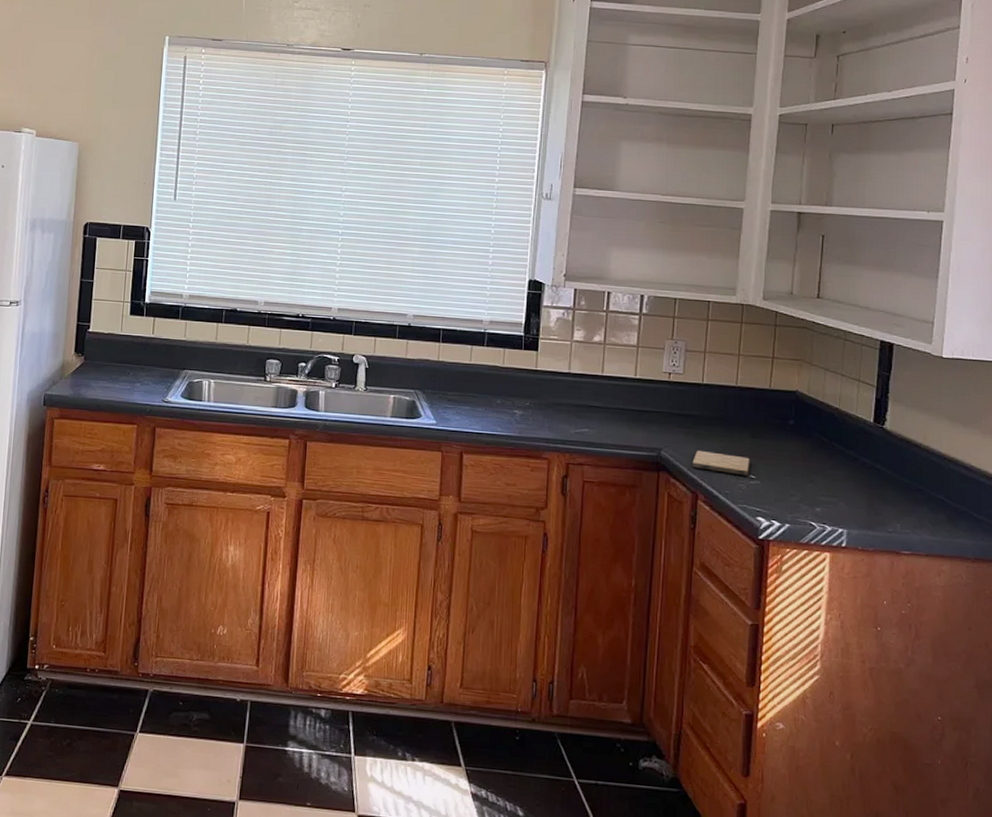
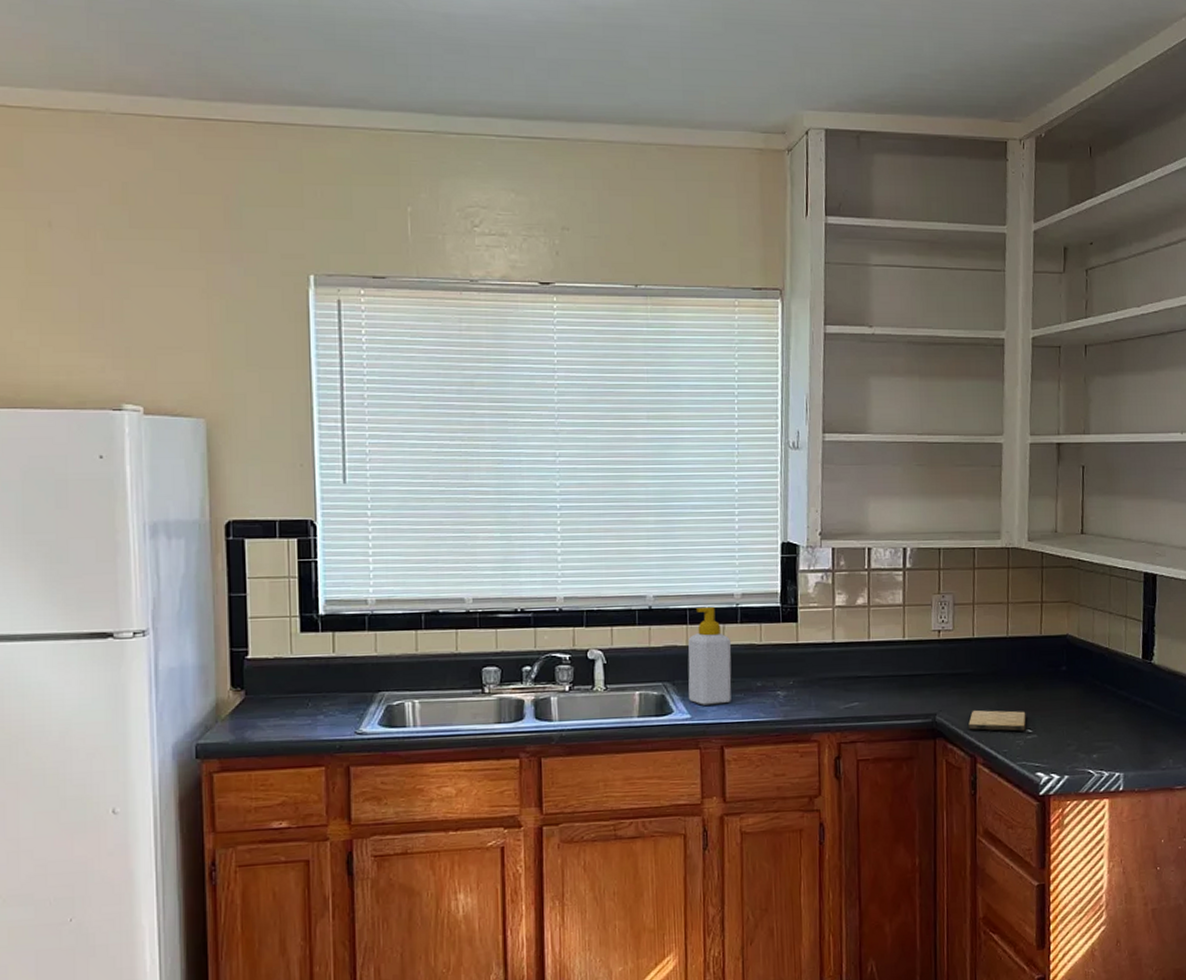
soap bottle: none [436,328,478,415] -> present [687,606,732,705]

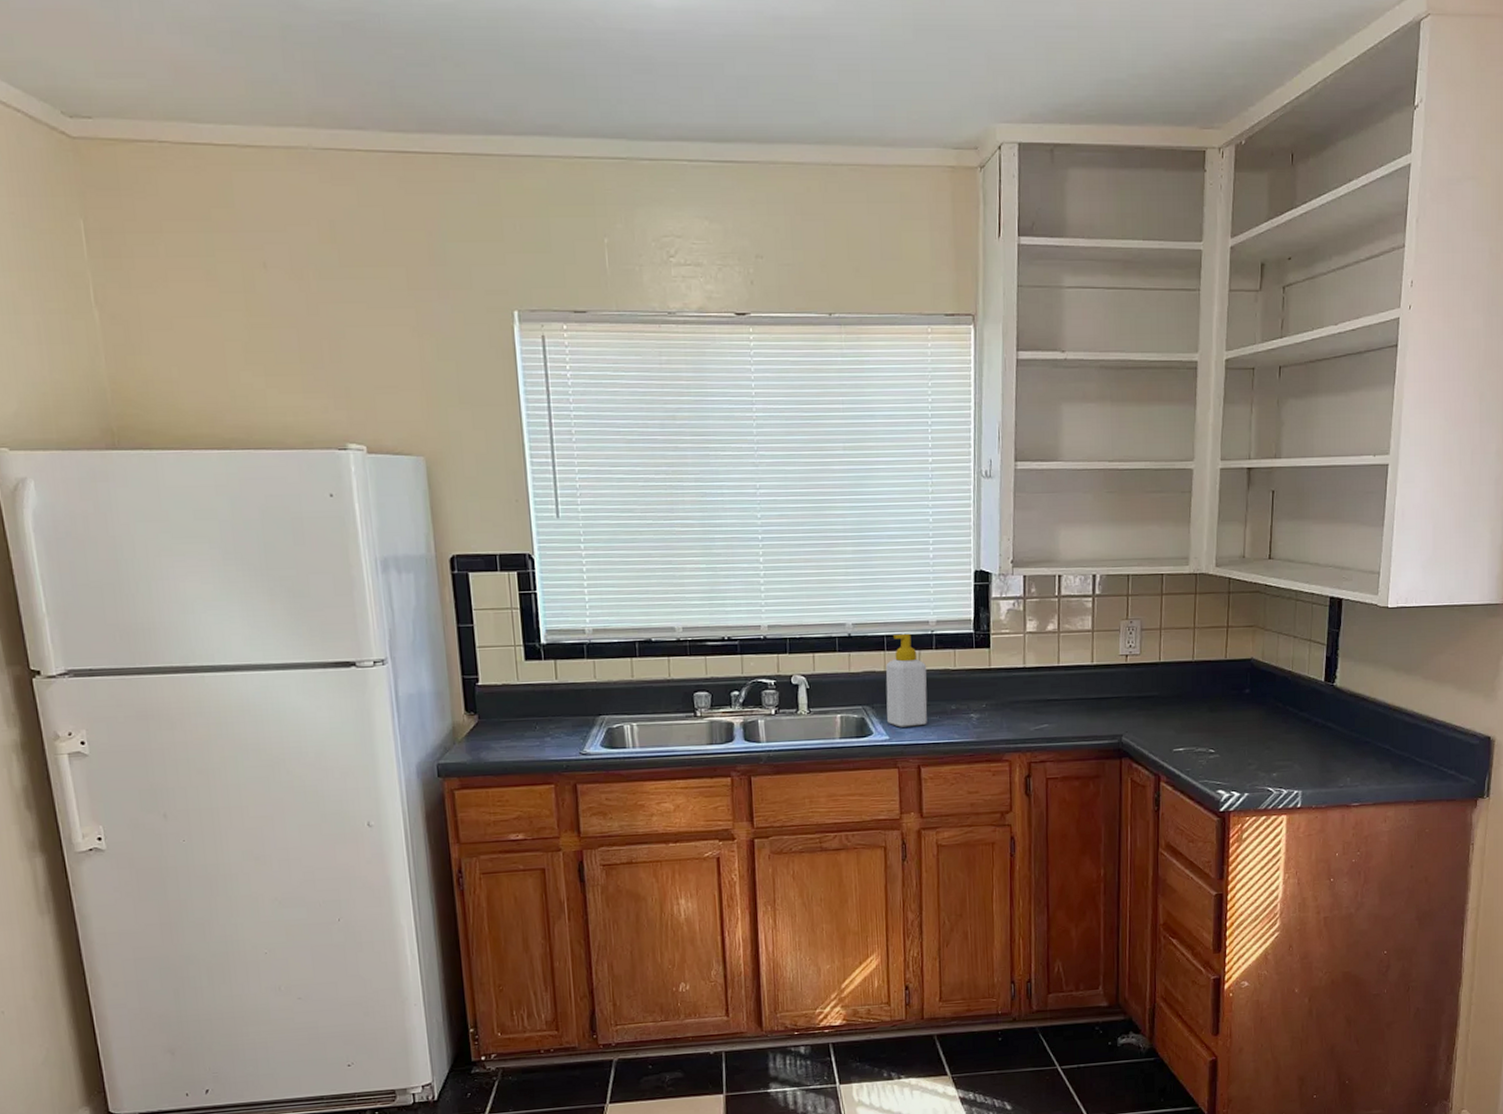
cutting board: present [968,710,1027,731] -> none [1153,731,1210,751]

